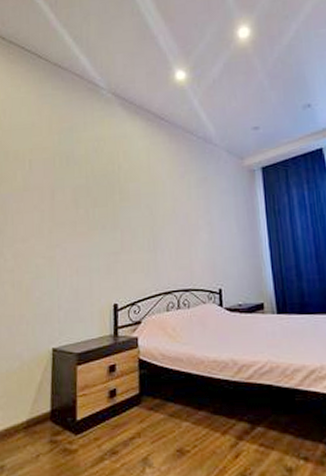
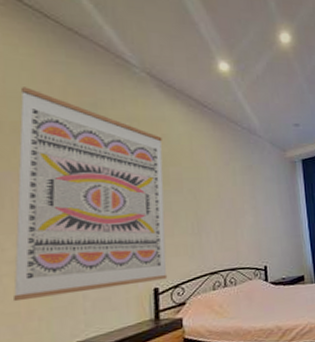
wall art: none [10,120,126,306] -> present [12,87,168,302]

